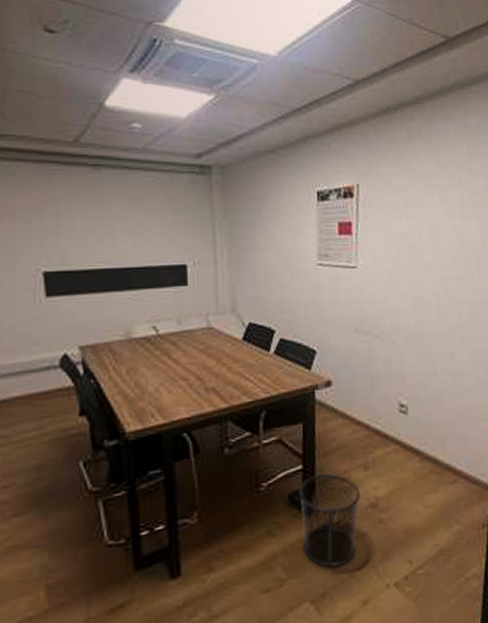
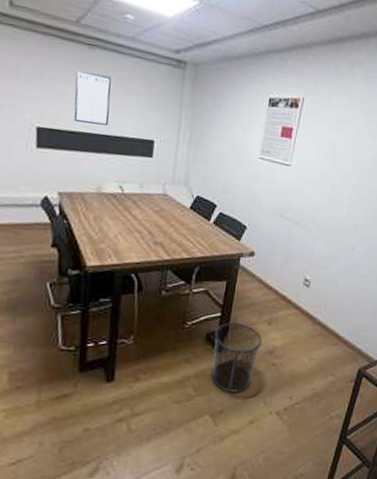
writing board: none [81,196,129,259] -> present [73,70,111,126]

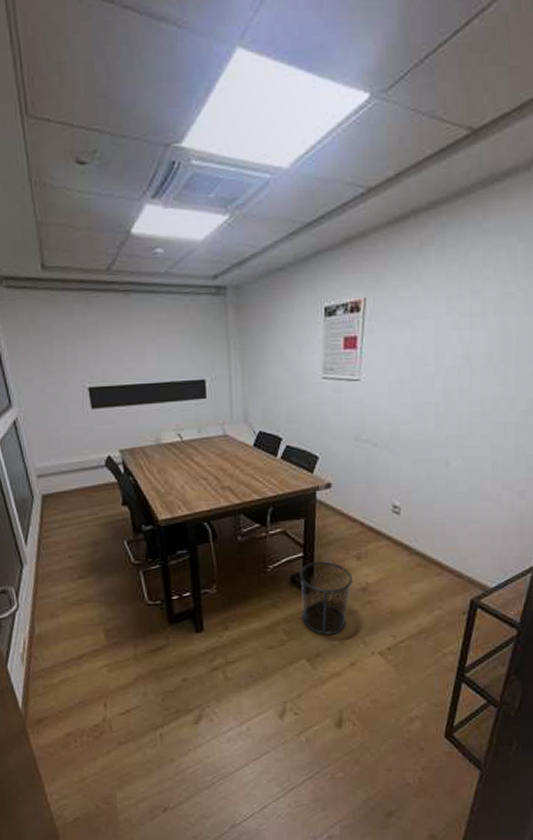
writing board: present [73,70,111,126] -> none [115,320,157,376]

